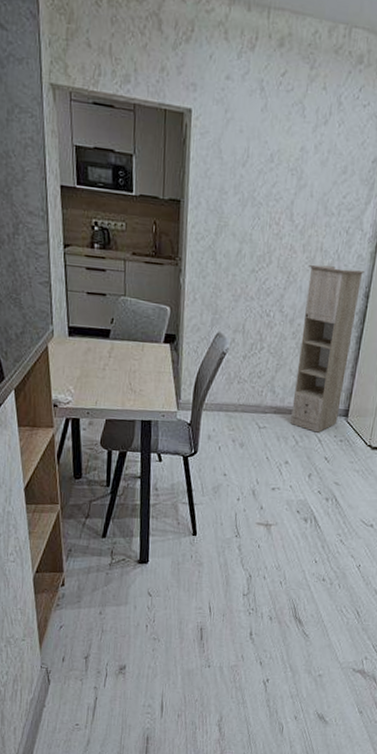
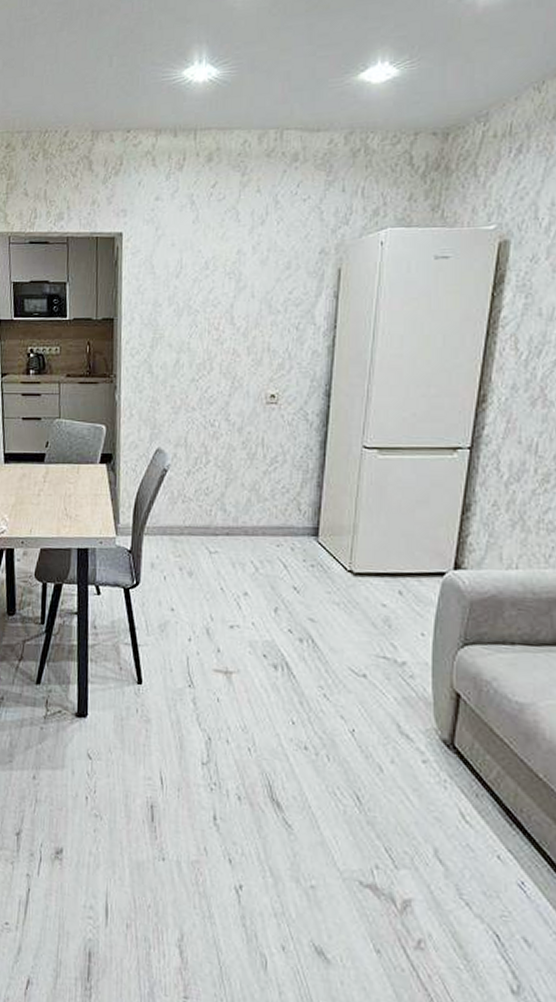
storage cabinet: present [290,264,365,433] -> none [247,366,323,557]

